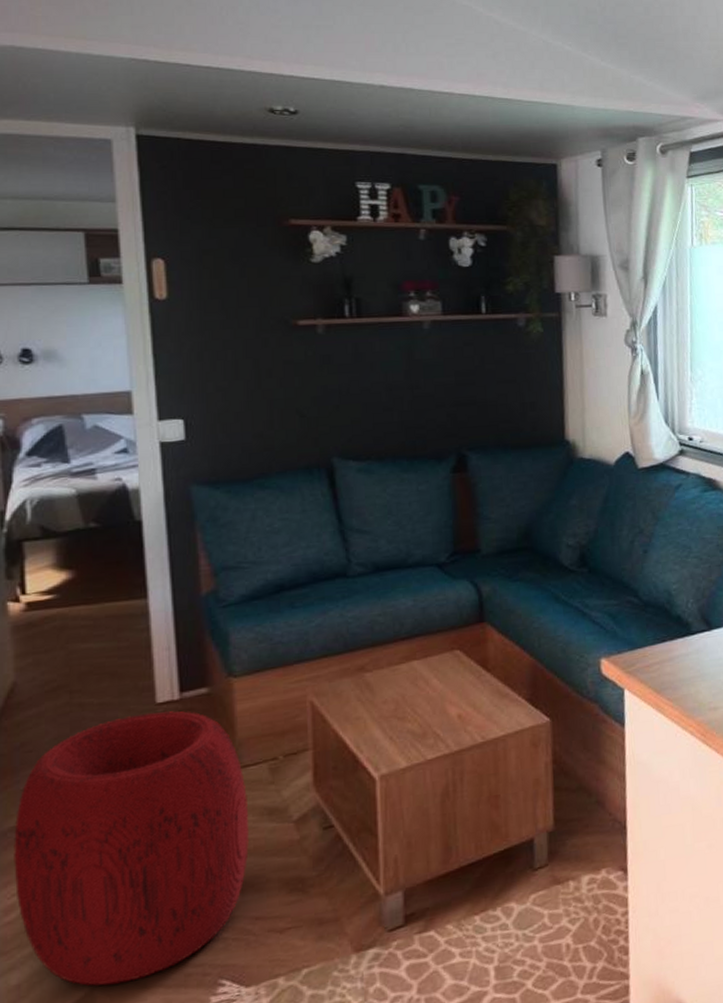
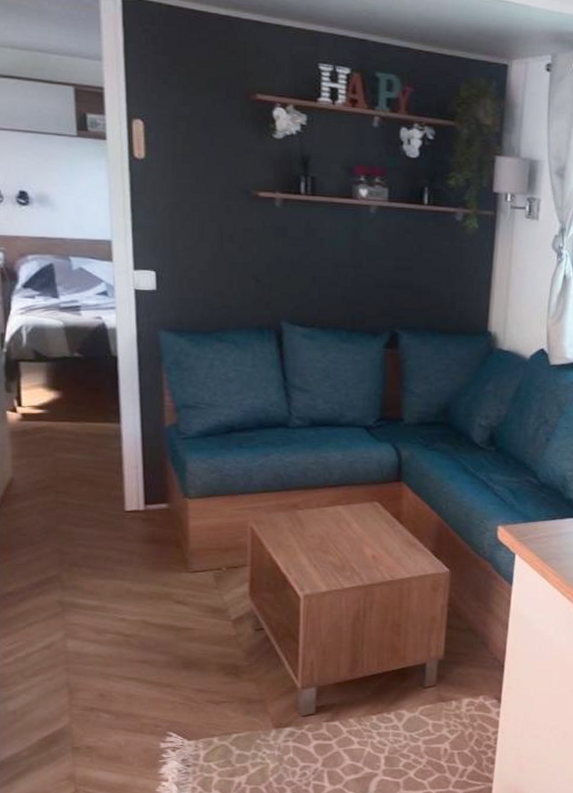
pouf: present [14,710,249,986] -> none [11,517,196,722]

